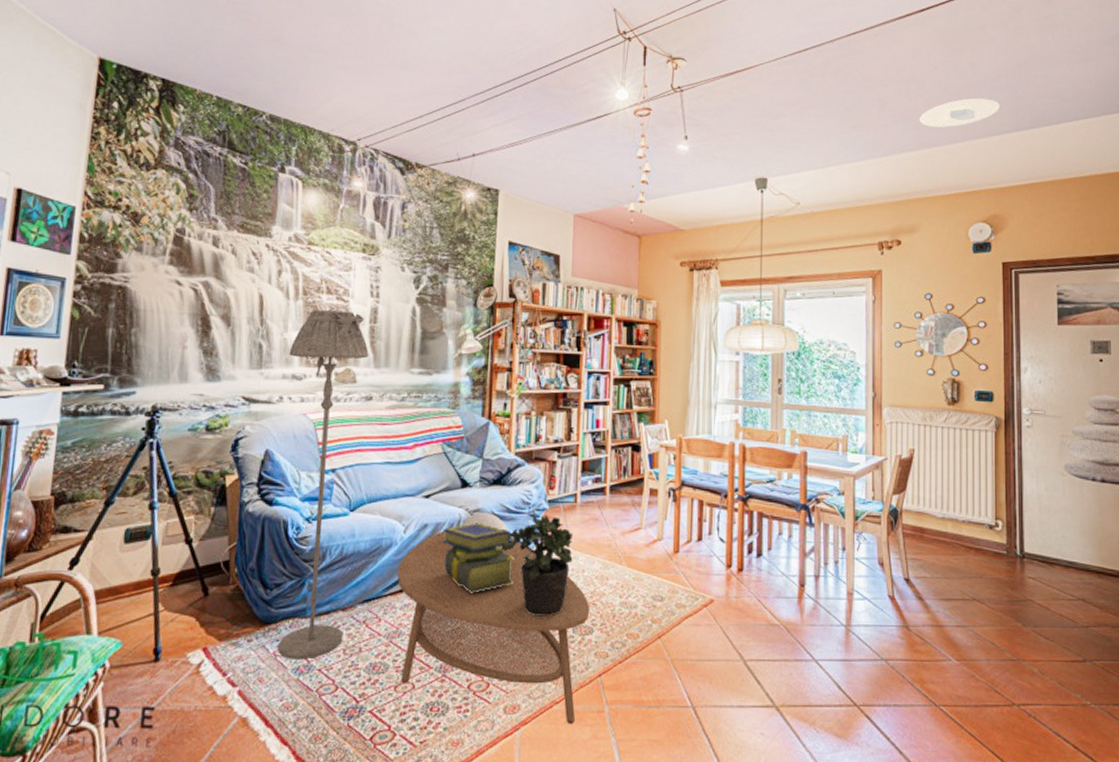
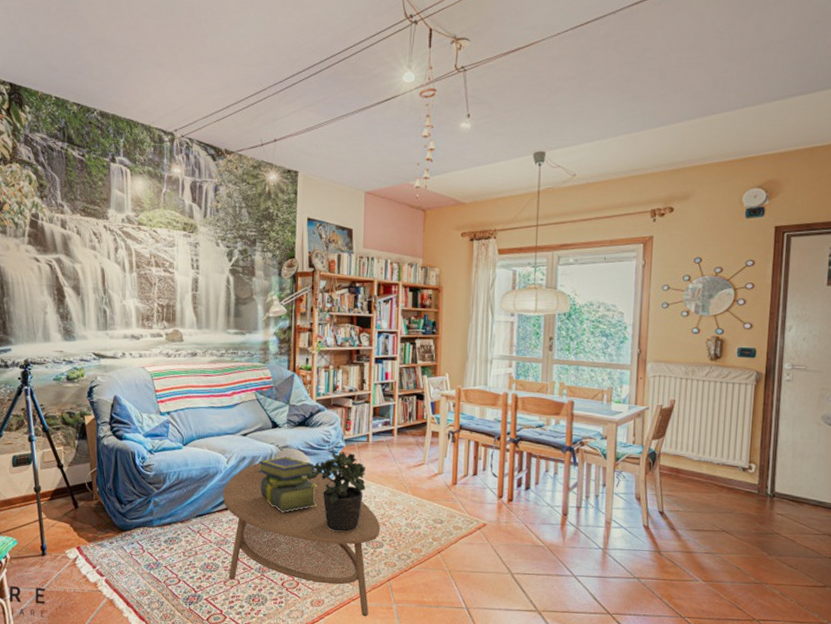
floor lamp: present [277,310,369,660] -> none [128,281,192,559]
recessed light: present [919,97,1000,128] -> none [699,62,785,95]

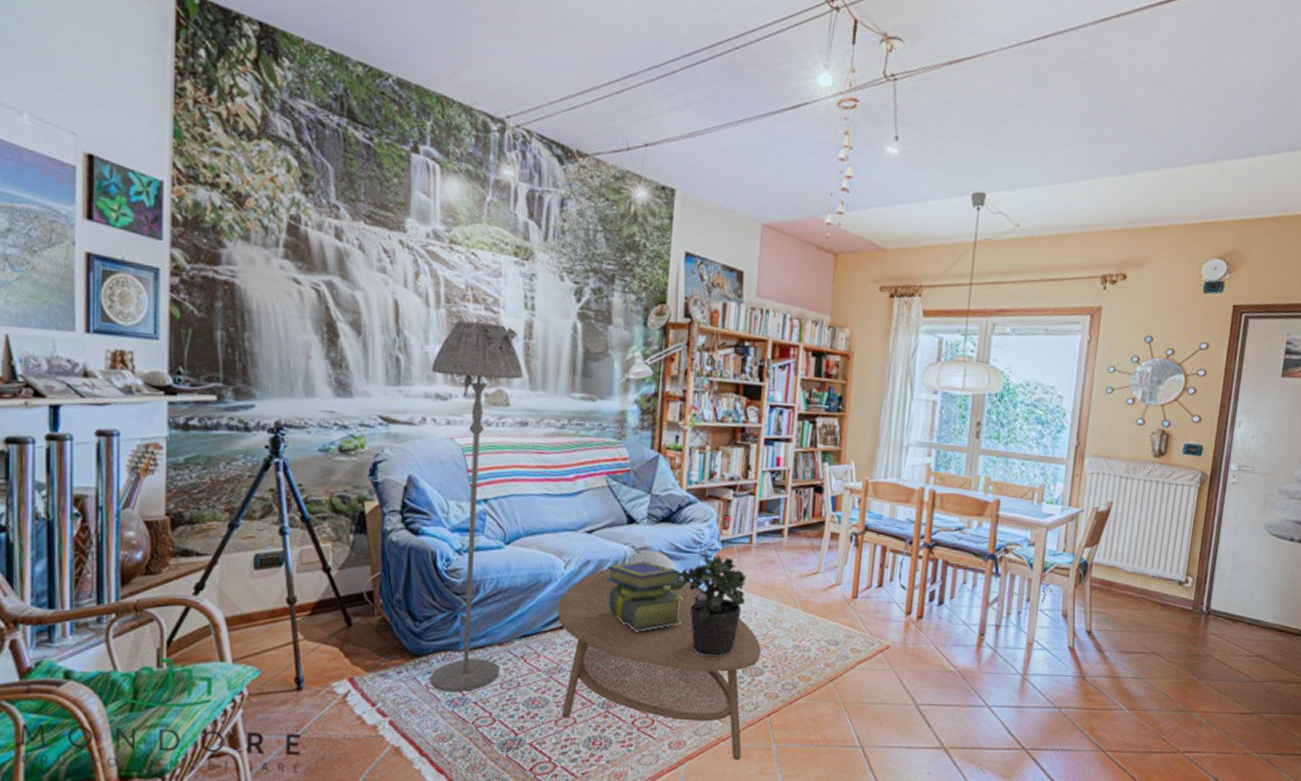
floor lamp: none [128,281,192,559] -> present [429,320,523,693]

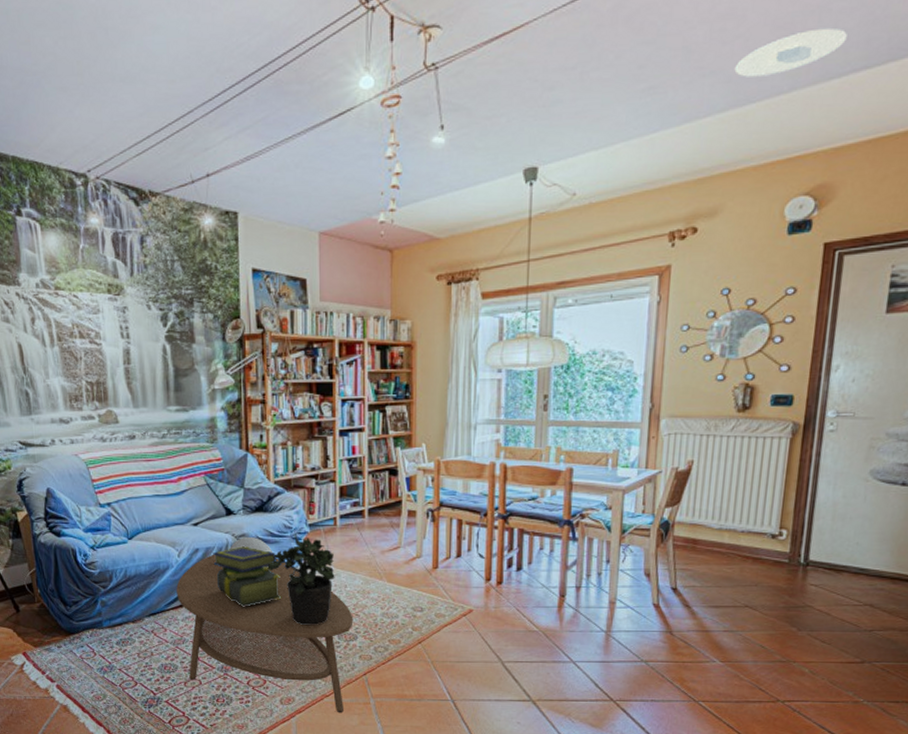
floor lamp: present [429,320,523,693] -> none [53,354,136,662]
recessed light: none [1165,110,1258,145] -> present [734,27,847,77]

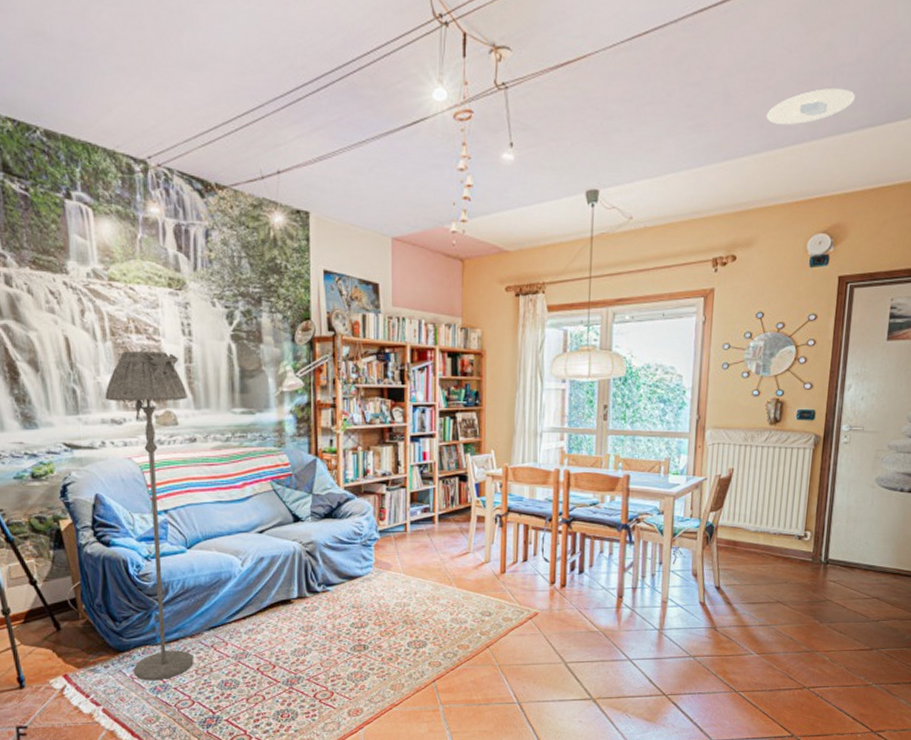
floor lamp: none [53,354,136,662] -> present [105,351,194,681]
coffee table: present [176,555,354,712] -> none [239,564,423,721]
stack of books: present [213,546,282,607] -> none [279,554,351,617]
decorative bowl: present [229,536,273,568] -> none [296,544,342,576]
potted plant: present [267,536,335,626] -> none [336,543,405,634]

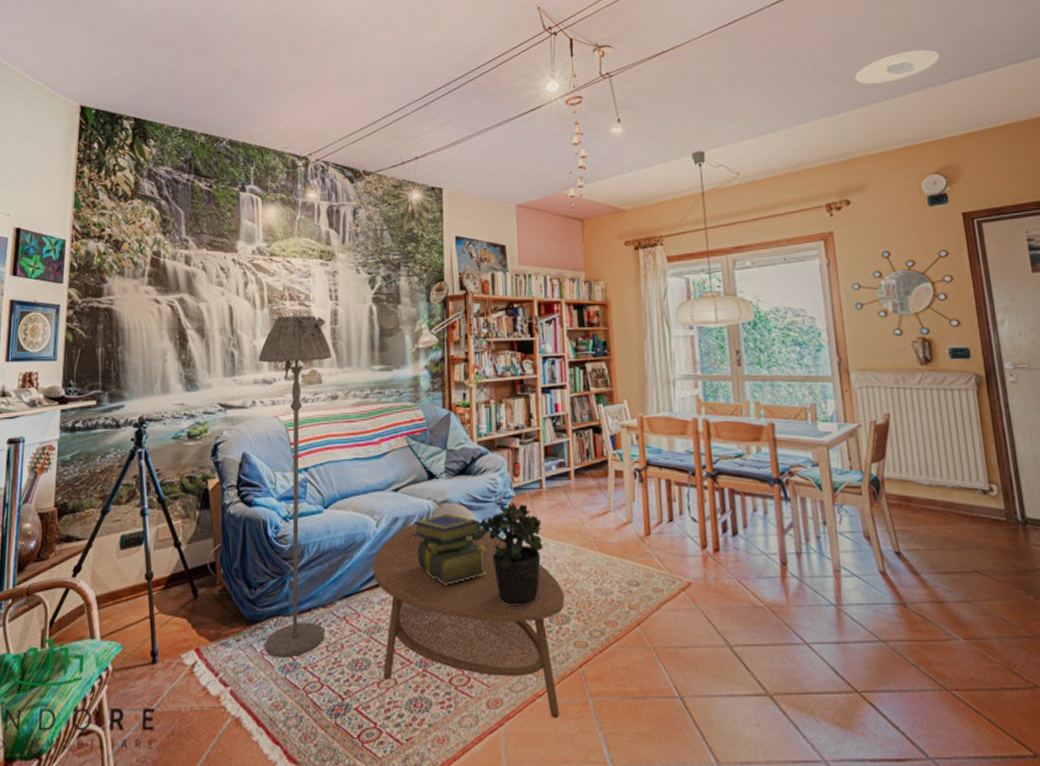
coffee table: none [239,564,423,721] -> present [373,524,565,717]
stack of books: none [279,554,351,617] -> present [413,514,487,585]
decorative bowl: none [296,544,342,576] -> present [431,502,477,538]
potted plant: none [336,543,405,634] -> present [471,501,543,607]

